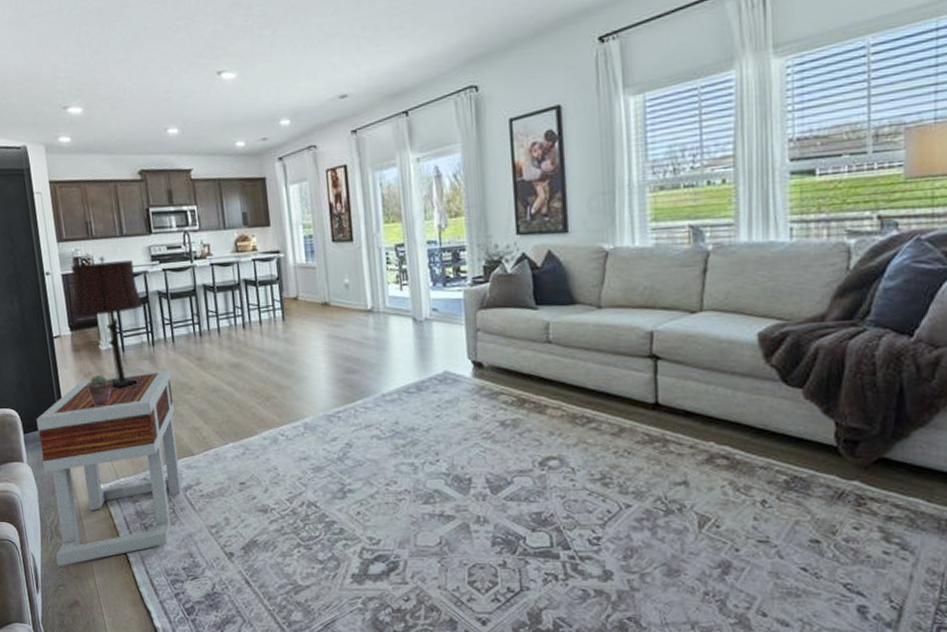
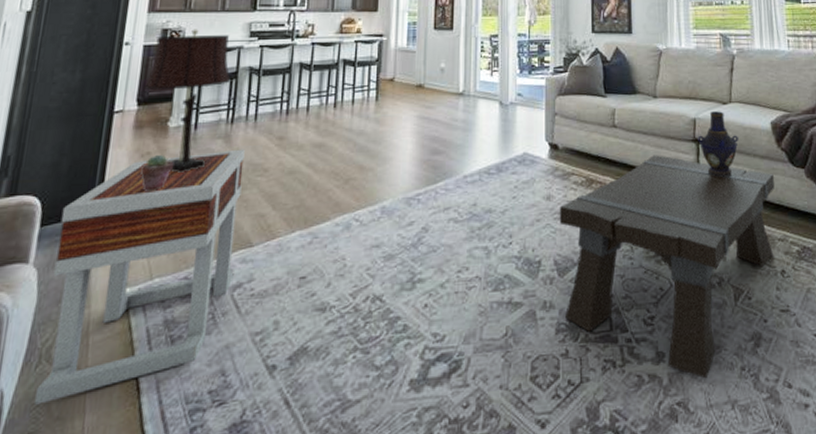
coffee table: none [487,373,758,599] -> present [559,155,775,379]
vase: none [655,322,711,398] -> present [698,111,738,177]

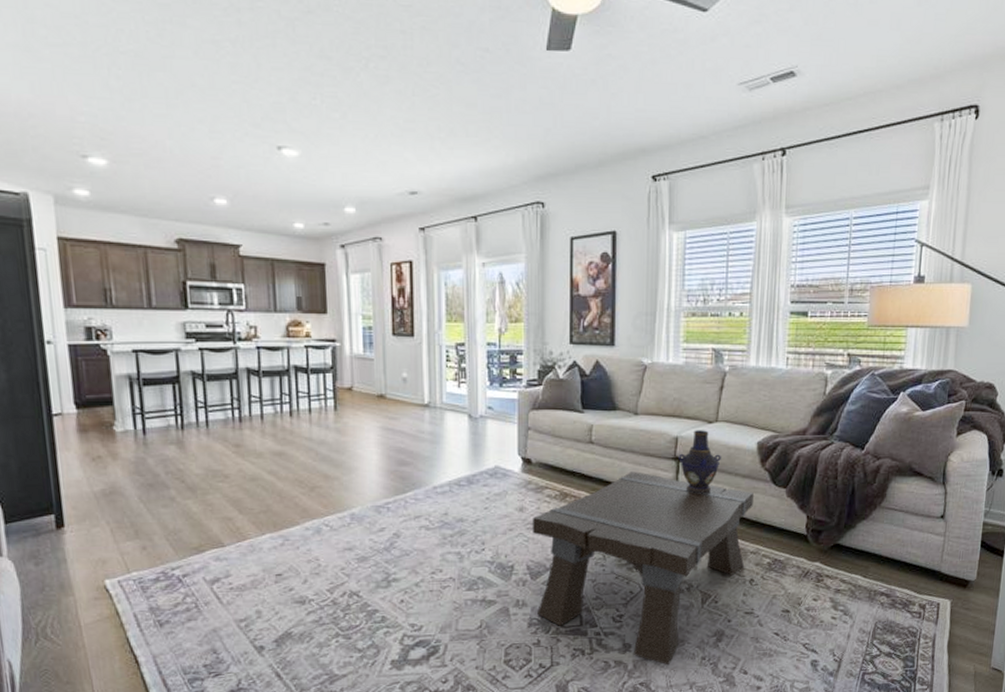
side table: present [35,149,245,405] -> none [23,455,210,672]
potted succulent: present [139,154,174,193] -> none [94,458,129,495]
table lamp: present [143,29,231,173] -> none [78,328,173,477]

